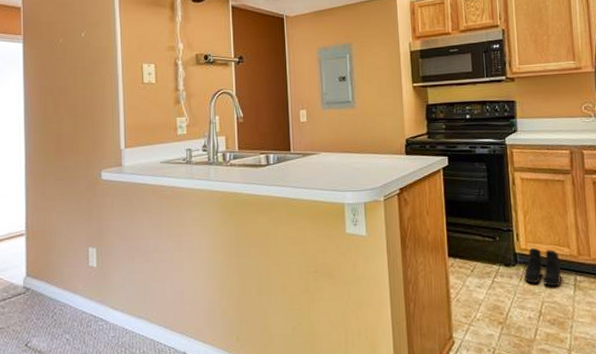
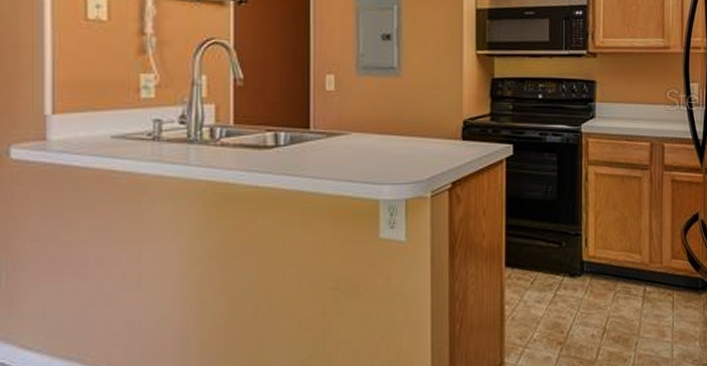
boots: present [524,247,561,287] -> none [590,254,630,299]

